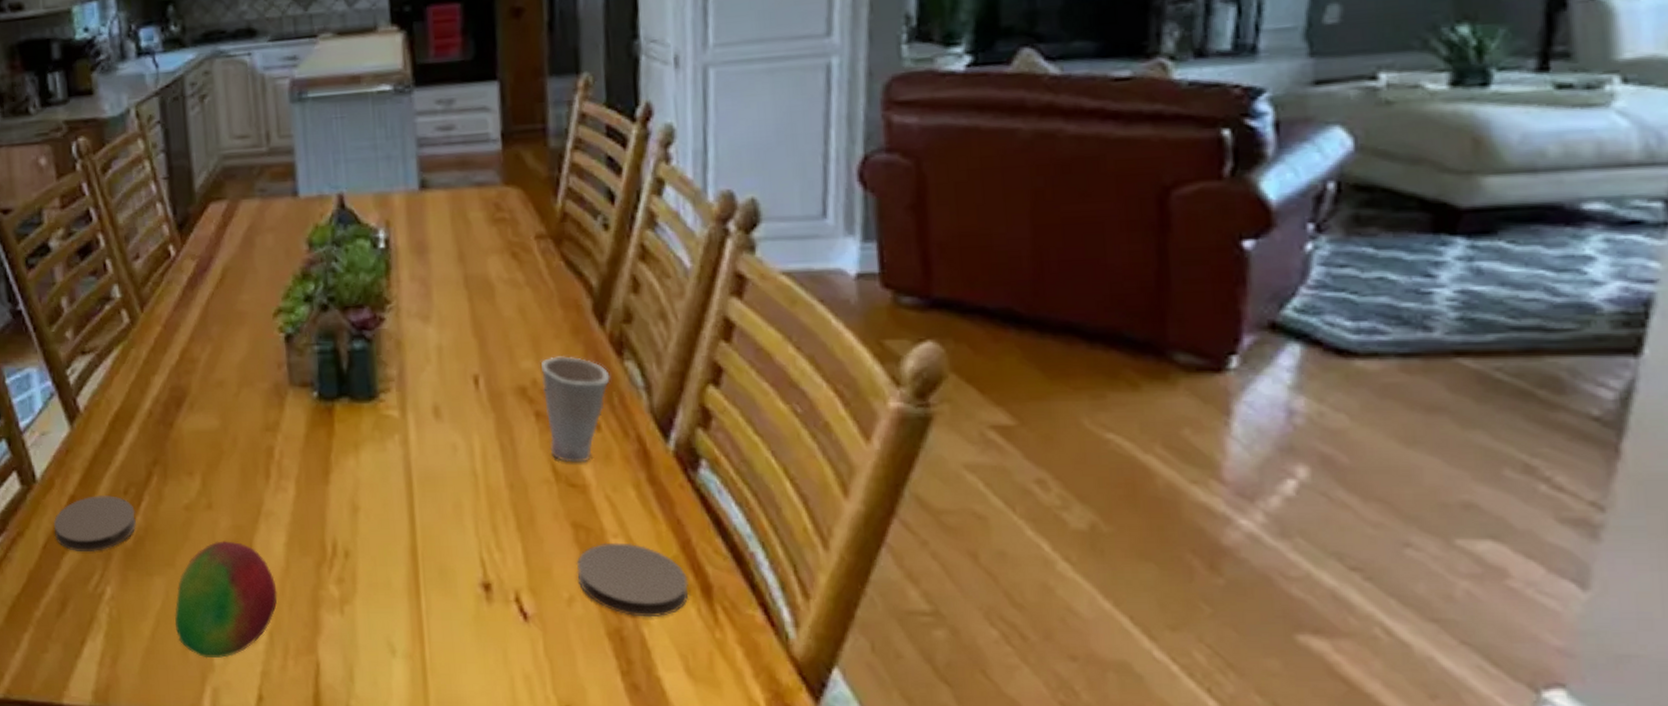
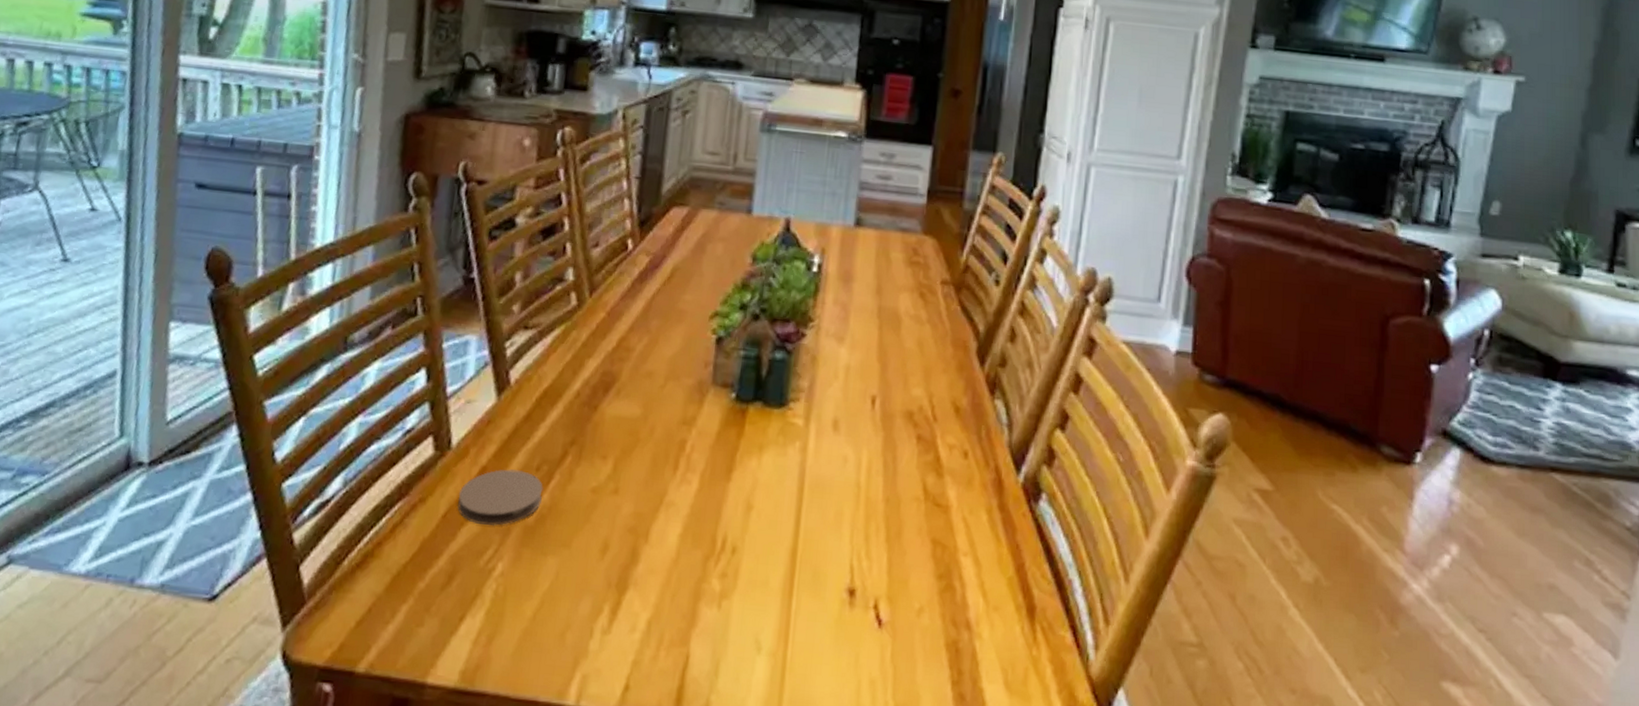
fruit: present [175,541,278,659] -> none [558,526,664,645]
cup: present [541,356,610,463] -> none [924,388,982,486]
coaster: present [576,542,688,618] -> none [928,560,1018,632]

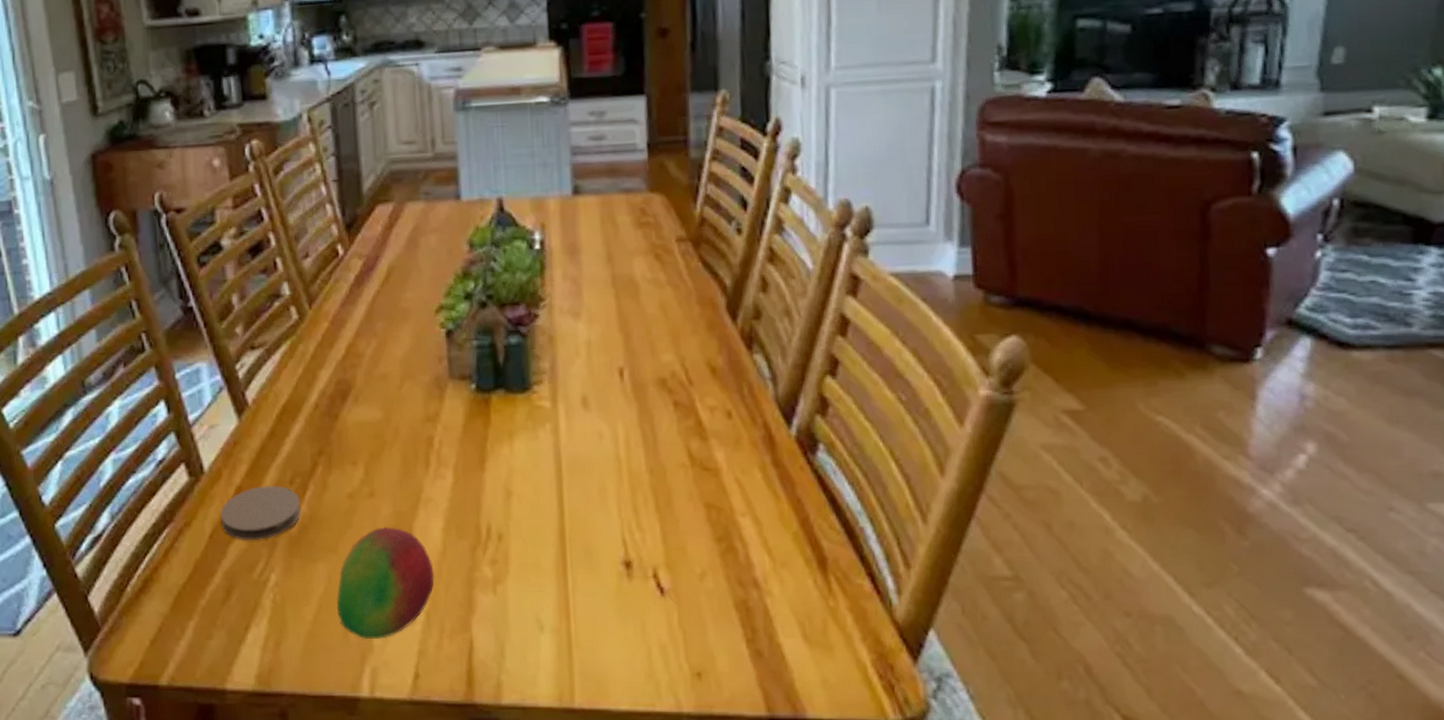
fruit: none [558,526,664,645] -> present [337,527,435,640]

